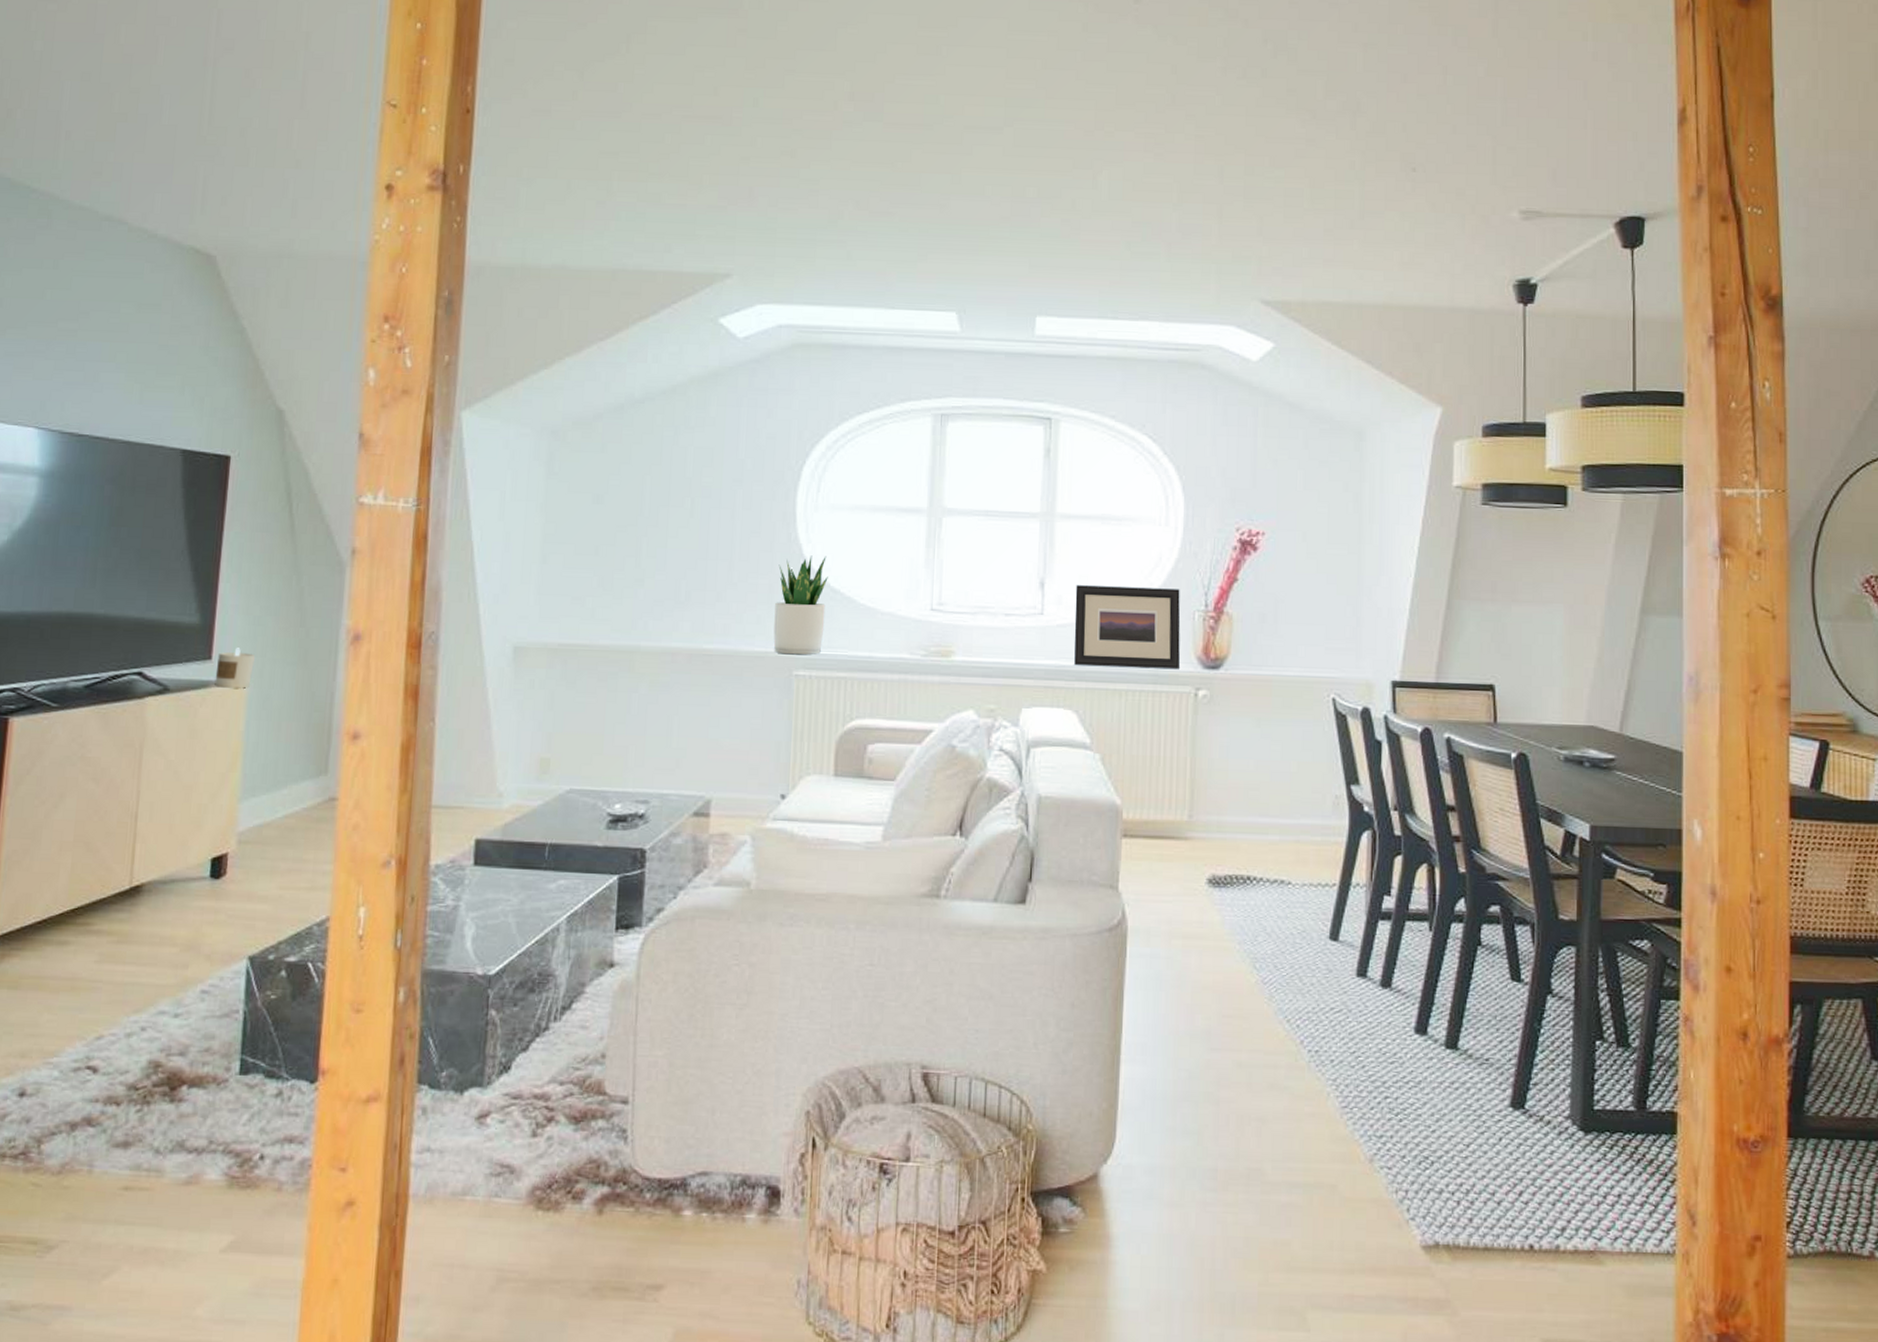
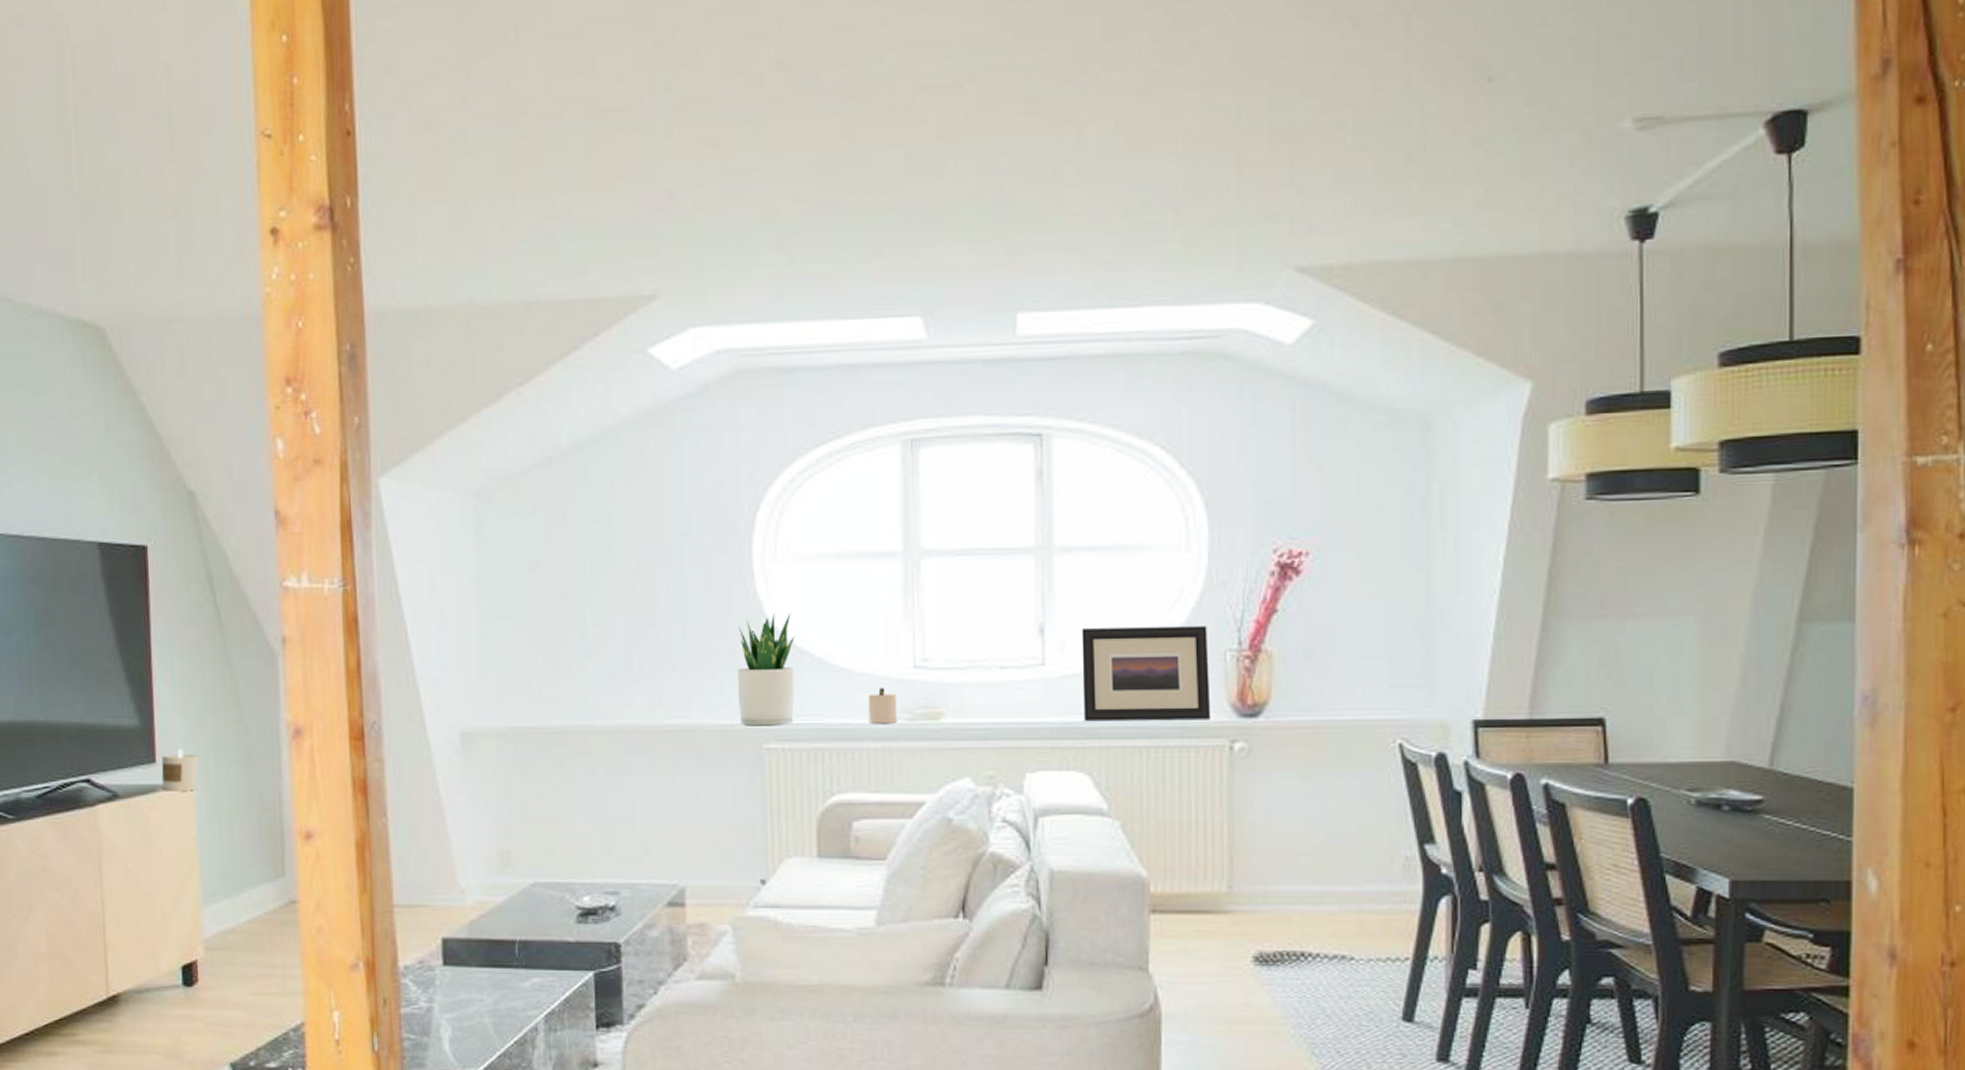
candle: none [888,626,914,658] -> present [868,688,896,723]

